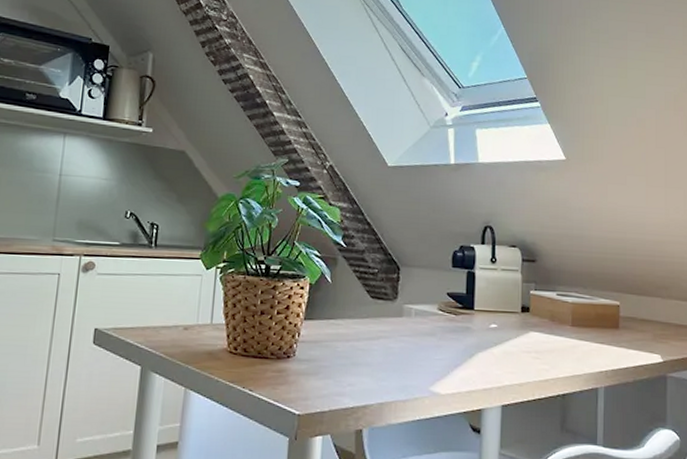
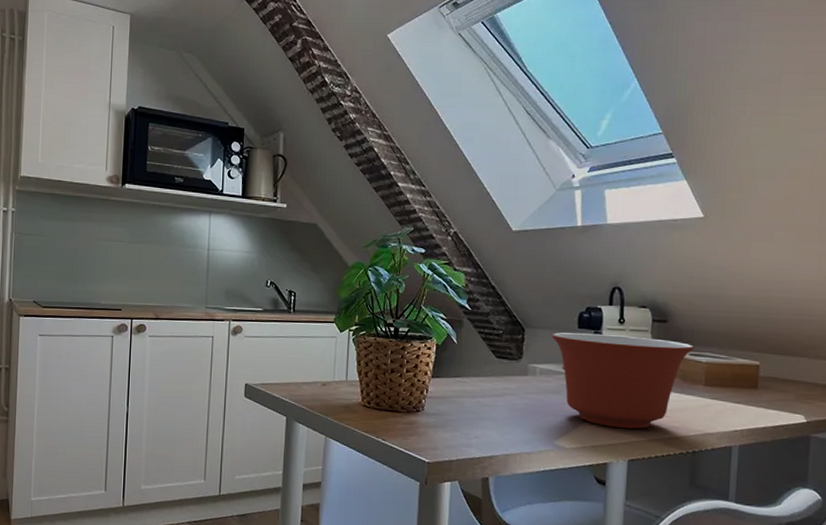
mixing bowl: none [426,271,562,373] -> present [551,332,695,429]

